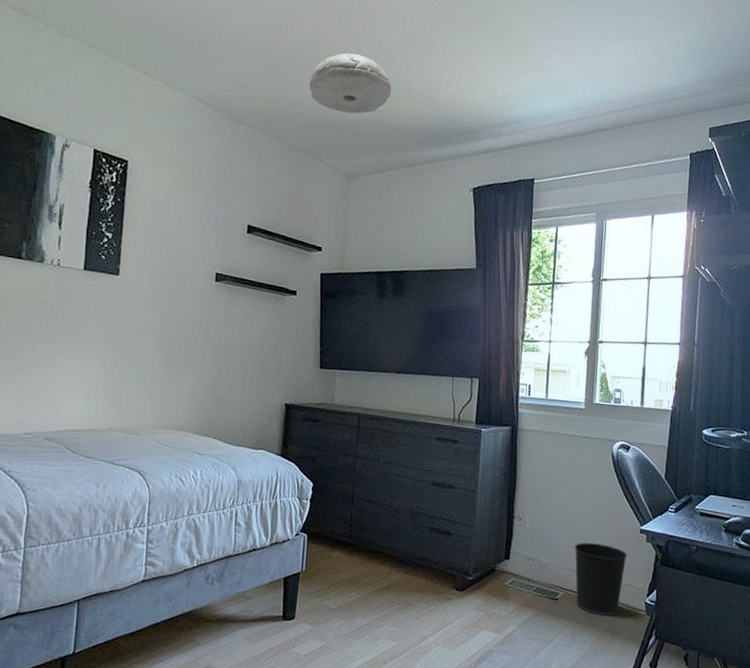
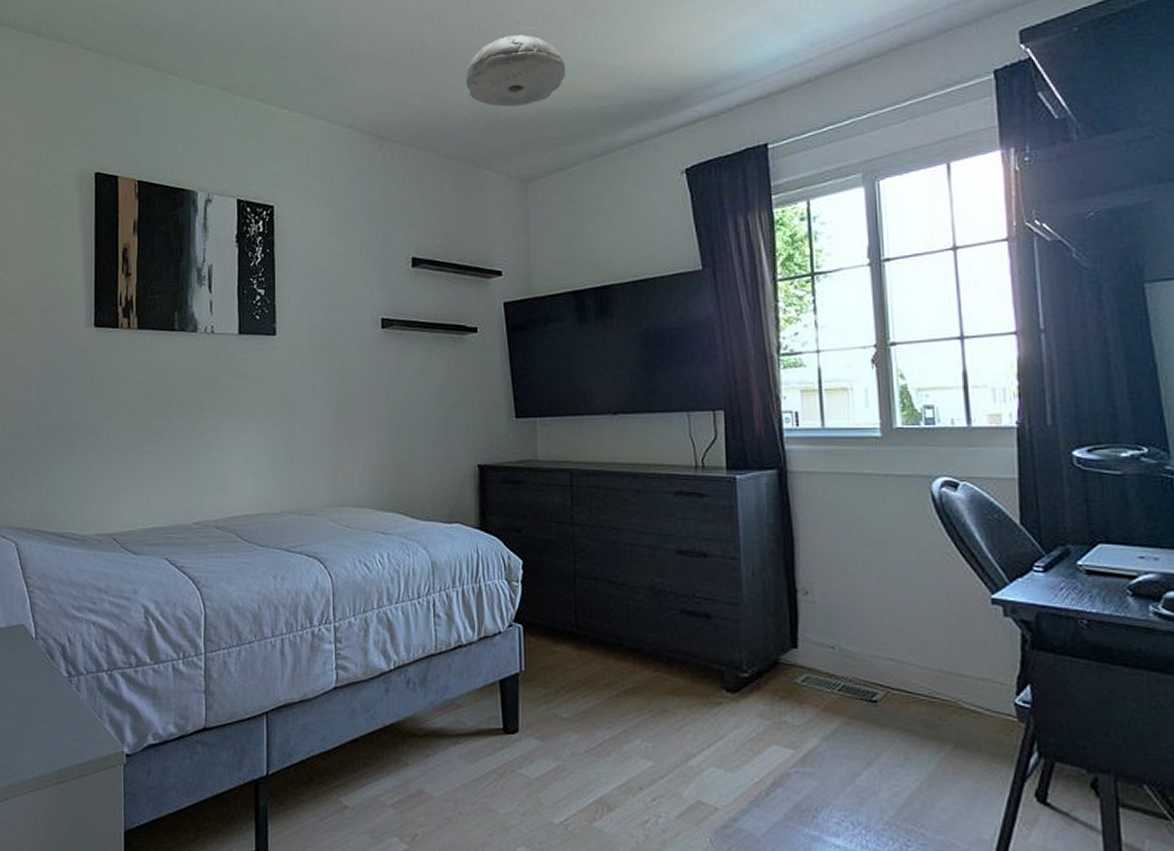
wastebasket: present [574,543,628,616] -> none [892,621,977,723]

